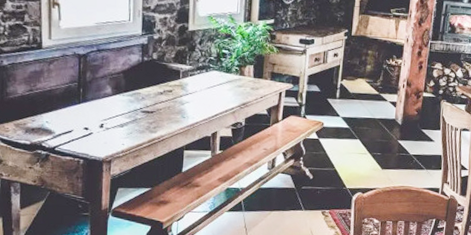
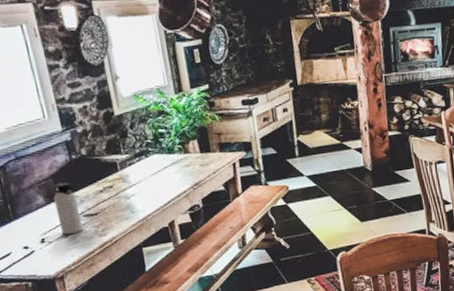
water bottle: none [119,79,139,126] -> present [53,182,83,235]

